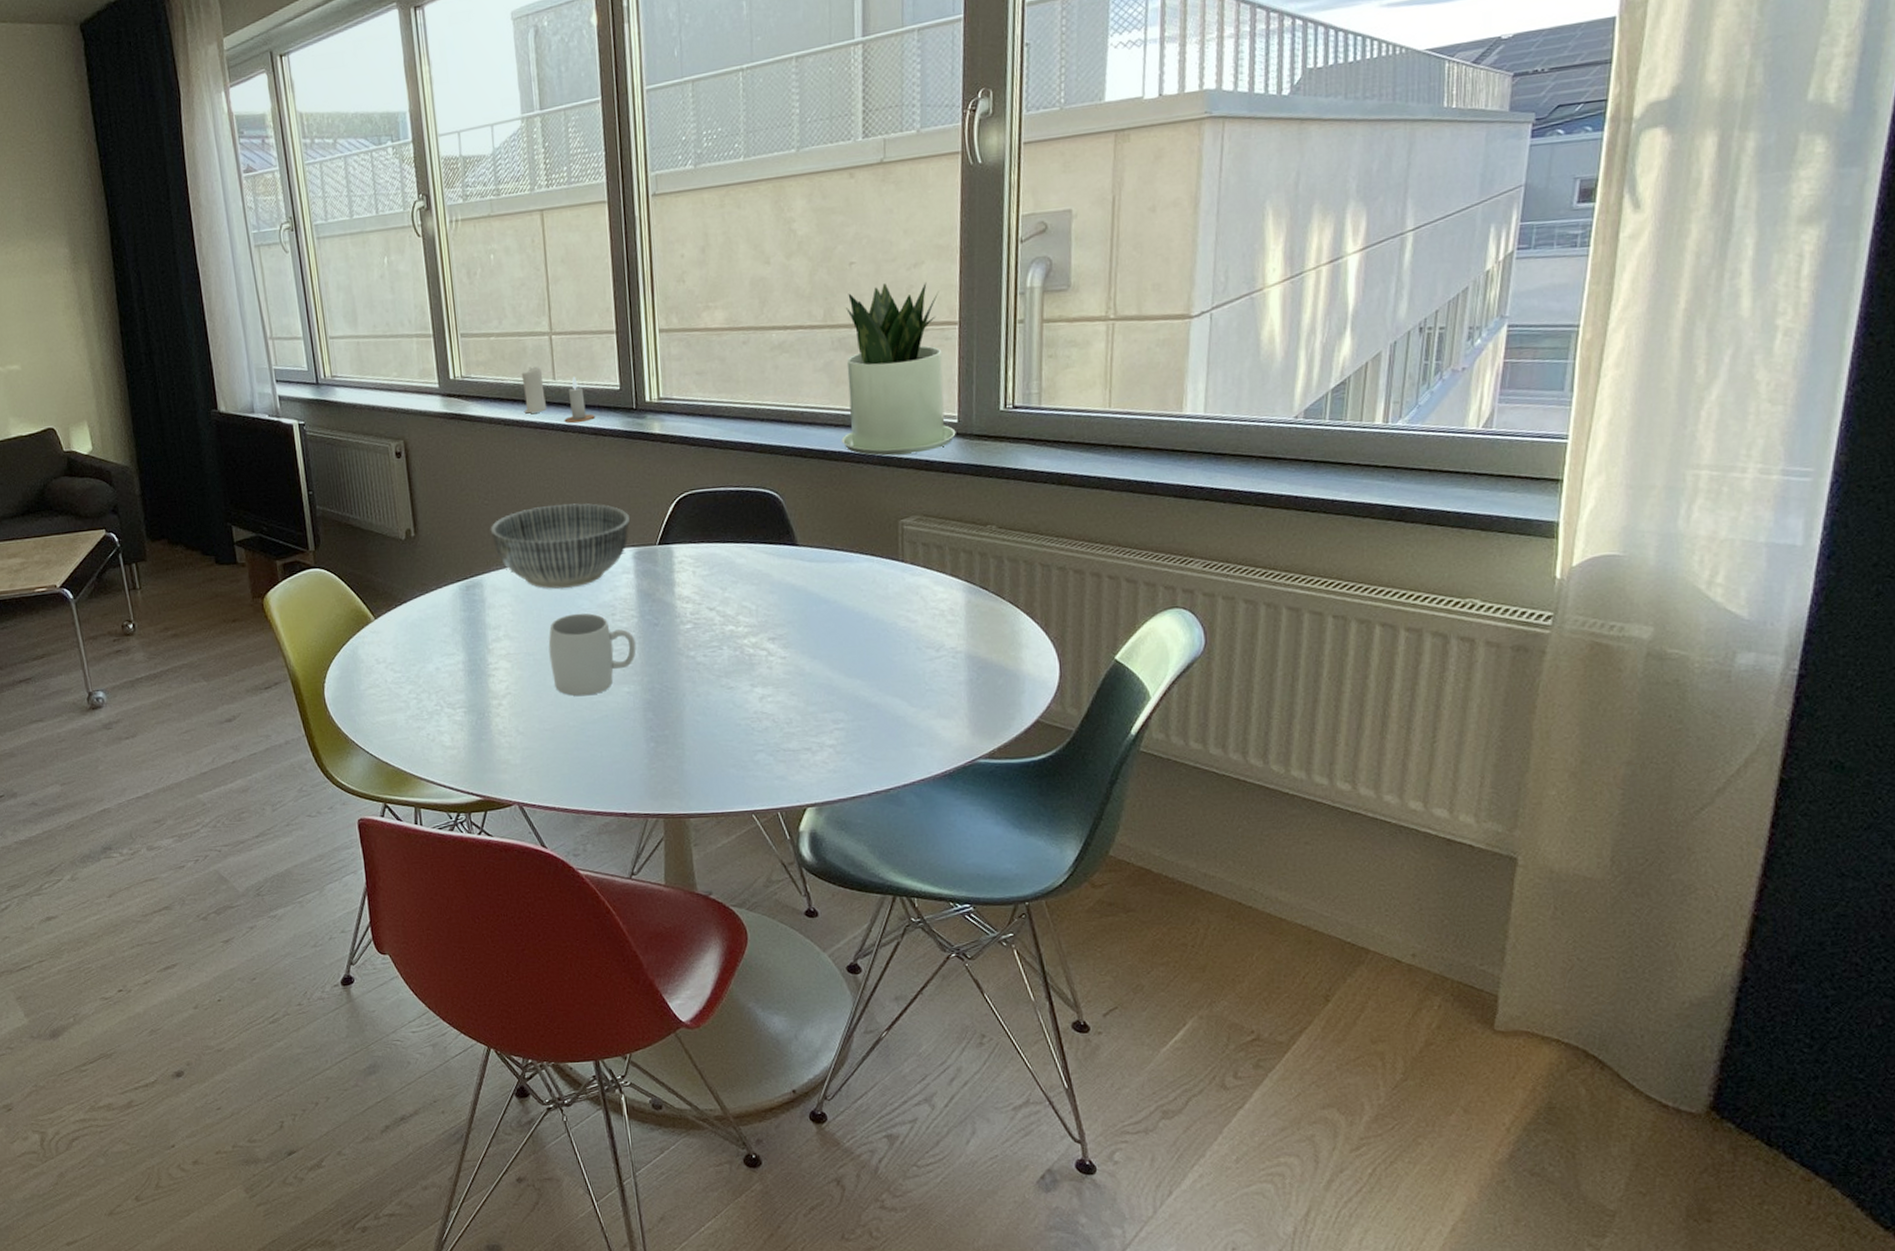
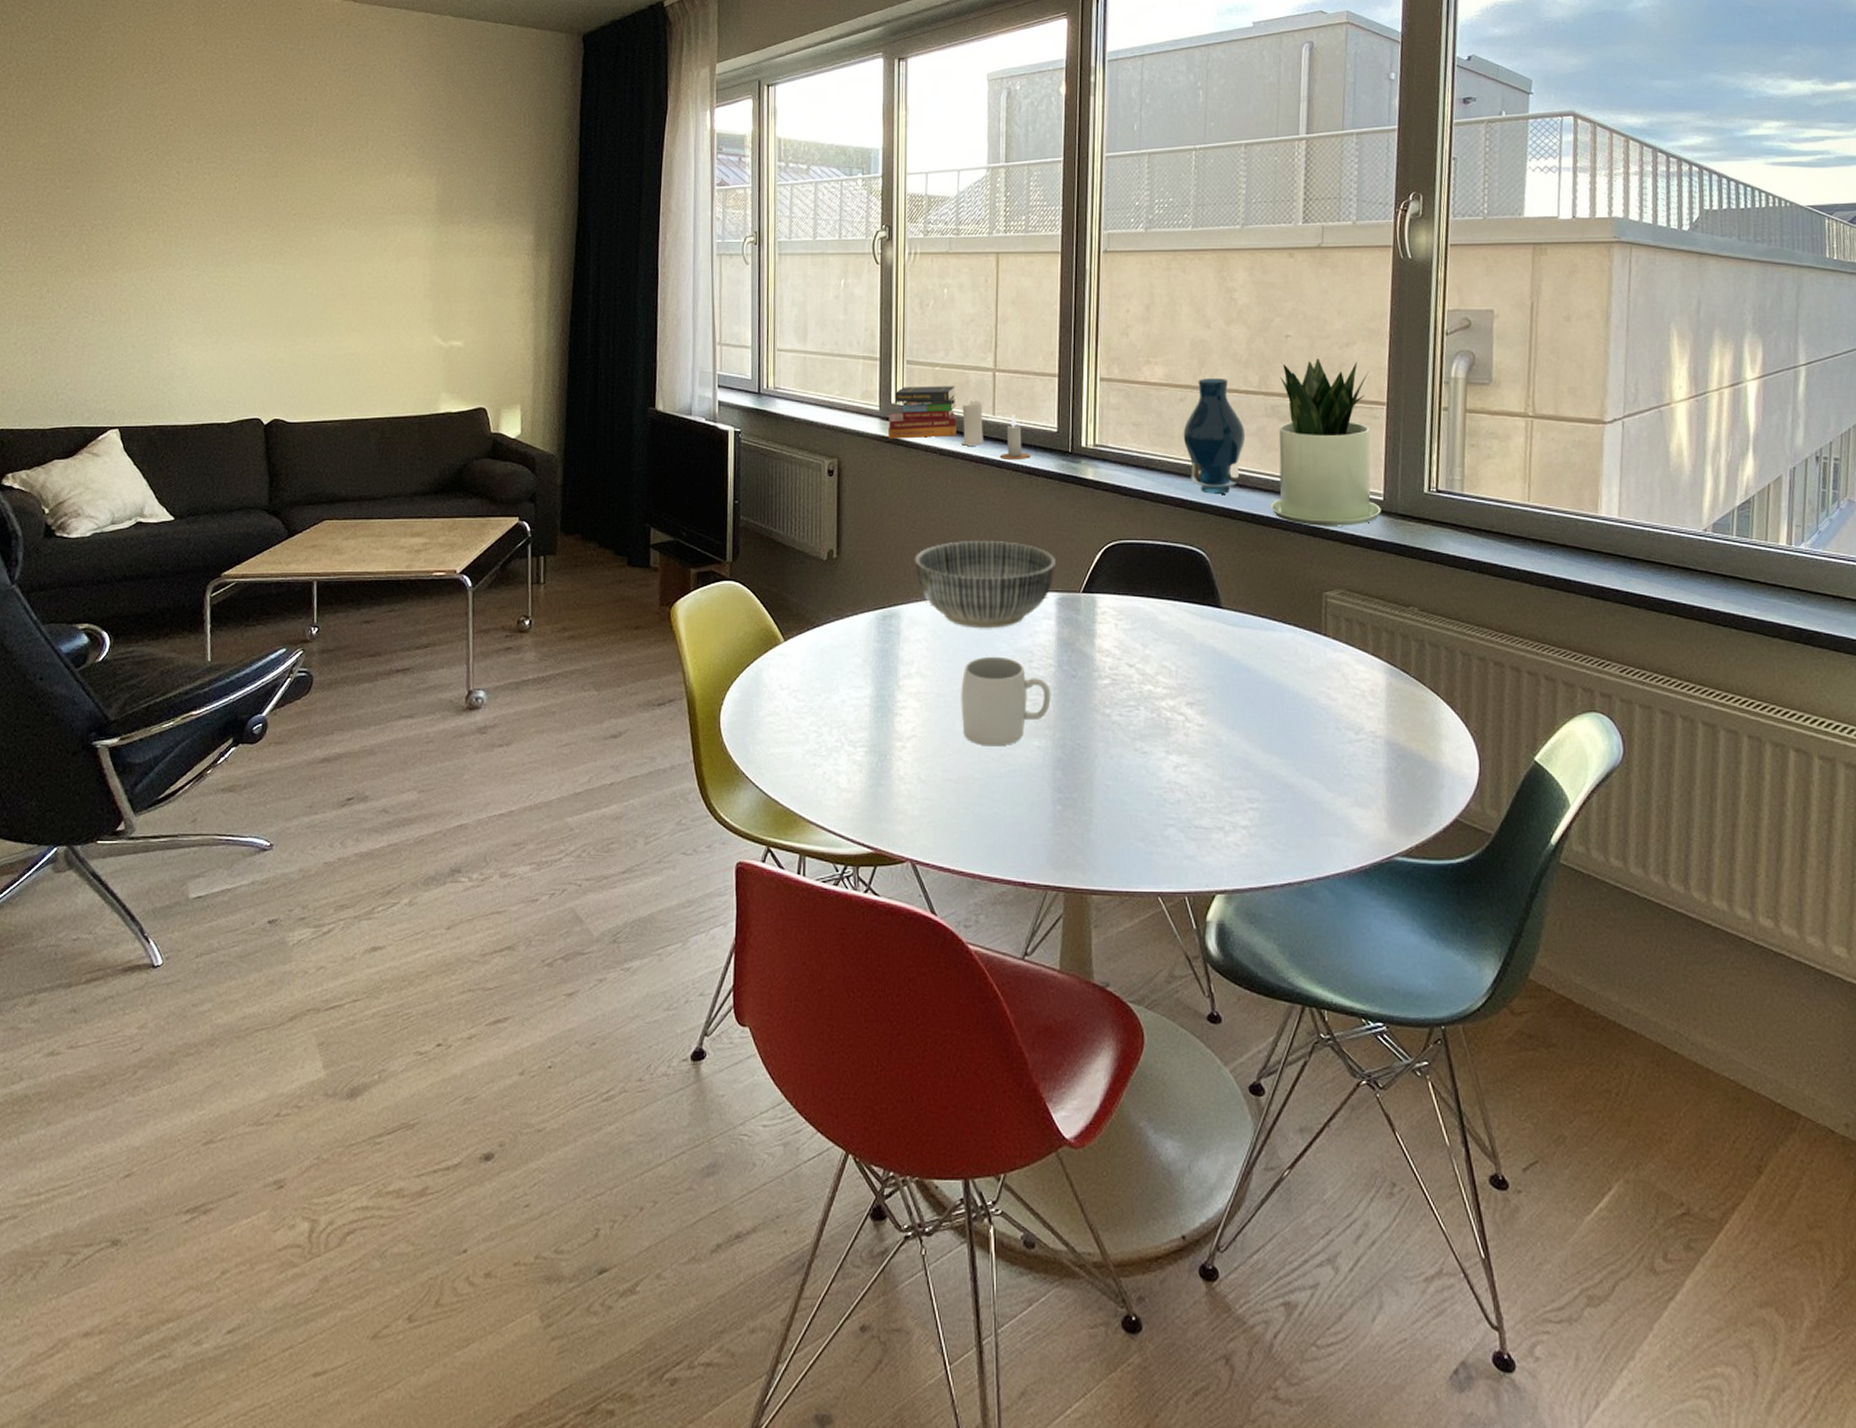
books: none [449,354,519,415] -> present [888,386,957,439]
vase: none [748,315,813,436] -> present [1183,379,1246,494]

